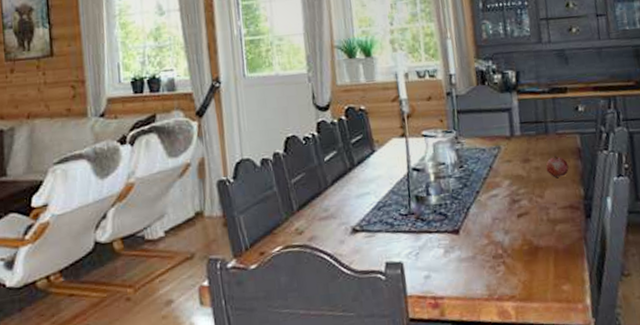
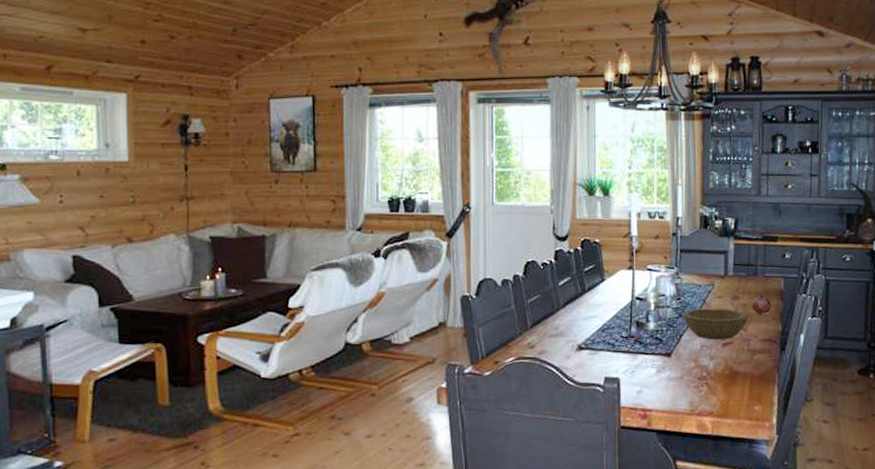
bowl: none [467,174,544,211] -> present [683,309,749,340]

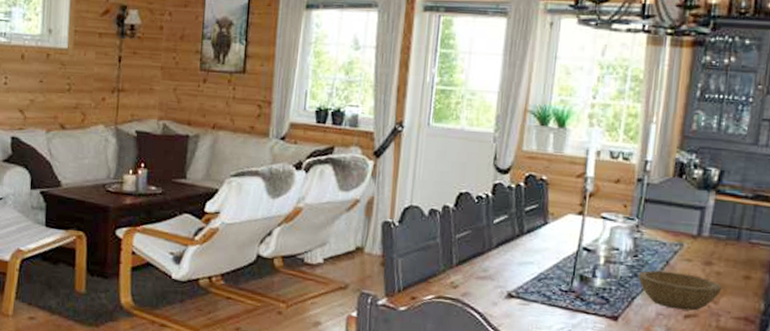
fruit: present [752,294,771,314] -> none [728,262,754,287]

